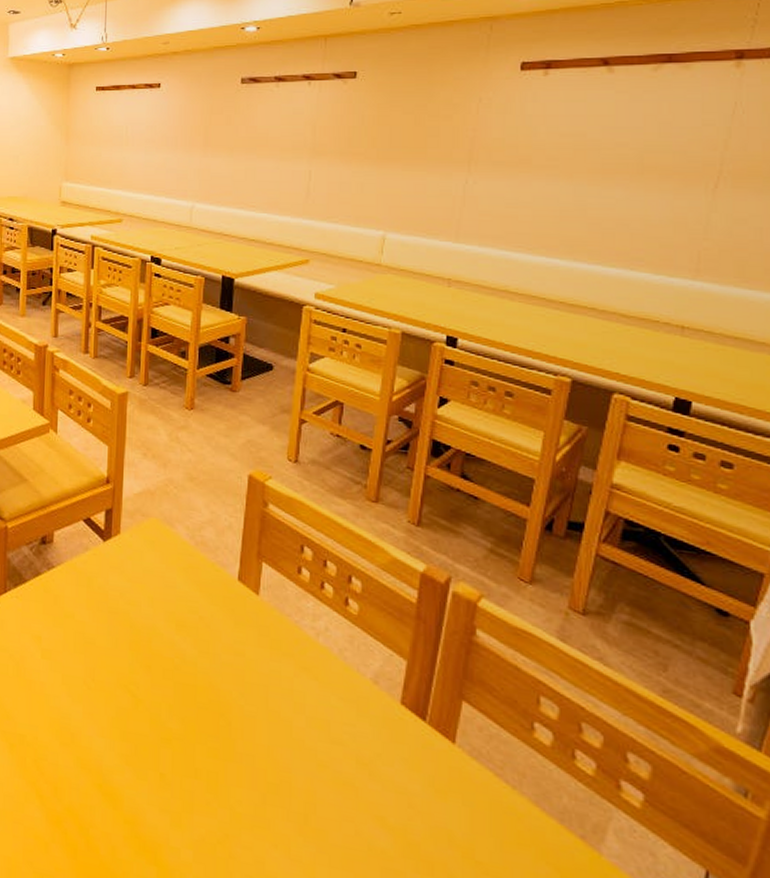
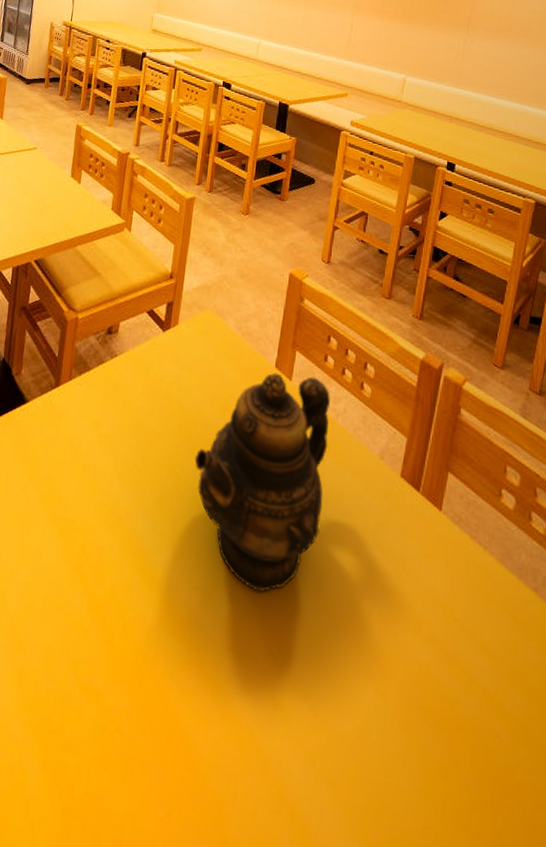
teapot: none [151,586,308,820] -> present [194,372,330,593]

